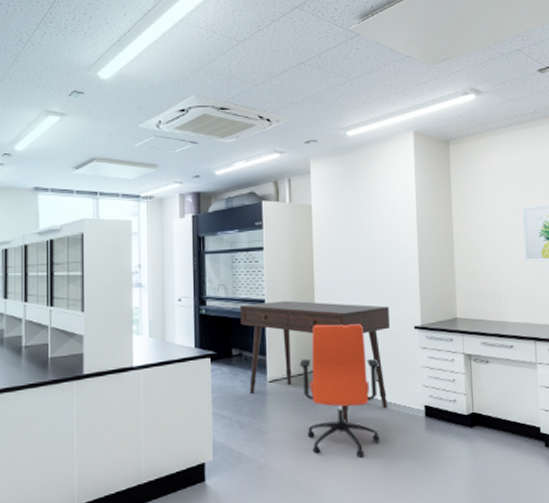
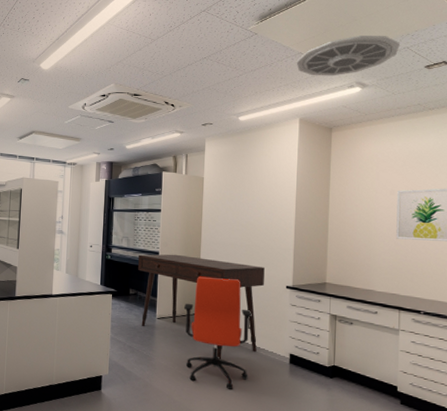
ceiling vent: none [405,37,511,83] -> present [296,36,400,76]

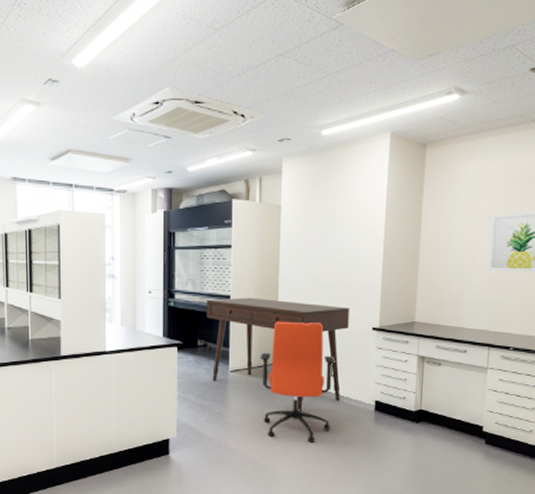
ceiling vent: present [296,36,400,76] -> none [388,29,504,80]

